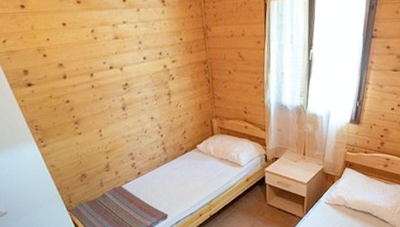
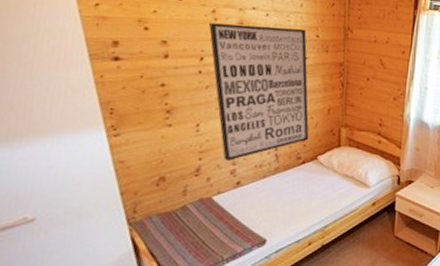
wall art: none [91,34,188,157] -> present [209,22,309,161]

